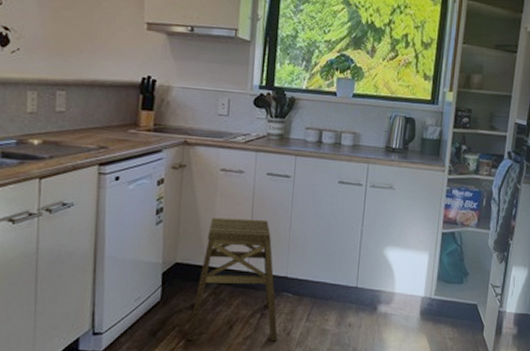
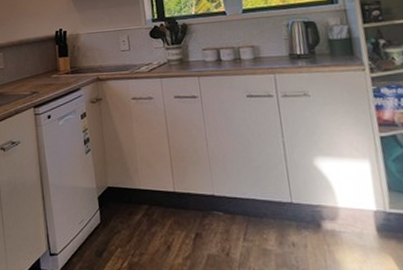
stool: present [187,217,278,342] -> none [129,140,218,263]

